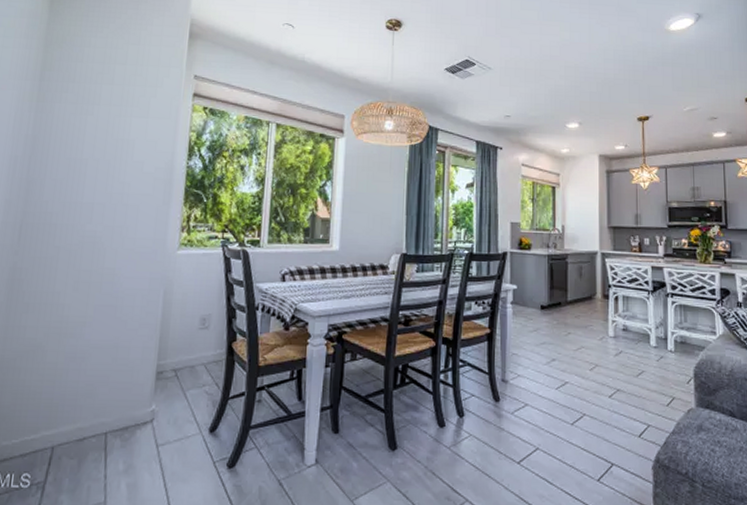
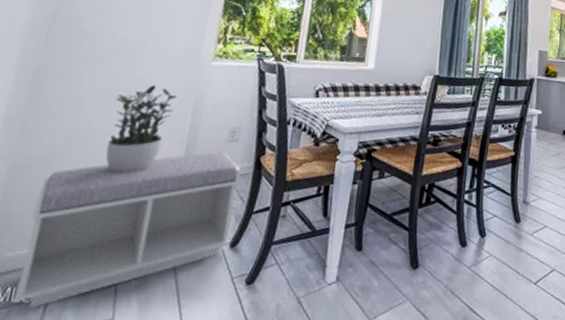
bench: none [12,339,214,494] -> present [12,151,241,309]
potted plant: none [84,276,147,363] -> present [105,85,177,173]

